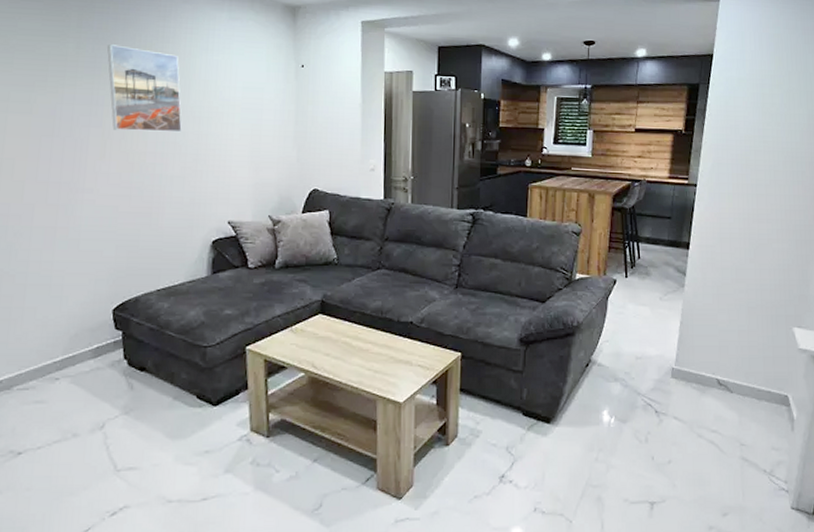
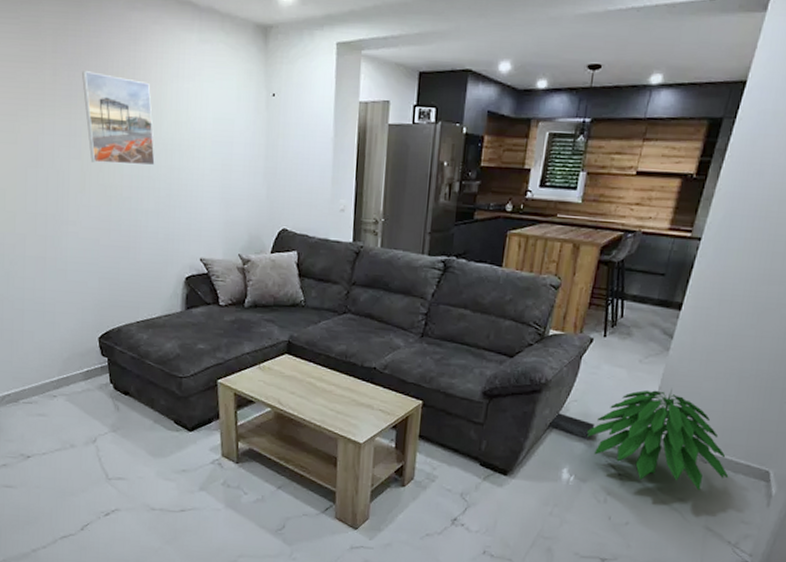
speaker: none [582,353,628,380] -> present [545,411,595,441]
indoor plant: none [622,323,754,421] -> present [587,389,729,491]

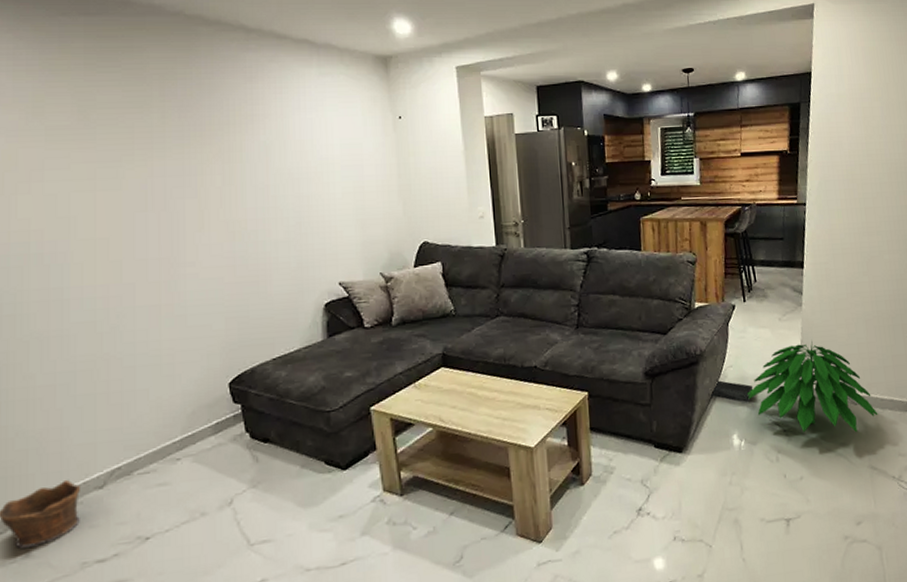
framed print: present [82,71,155,166] -> none [195,111,281,199]

